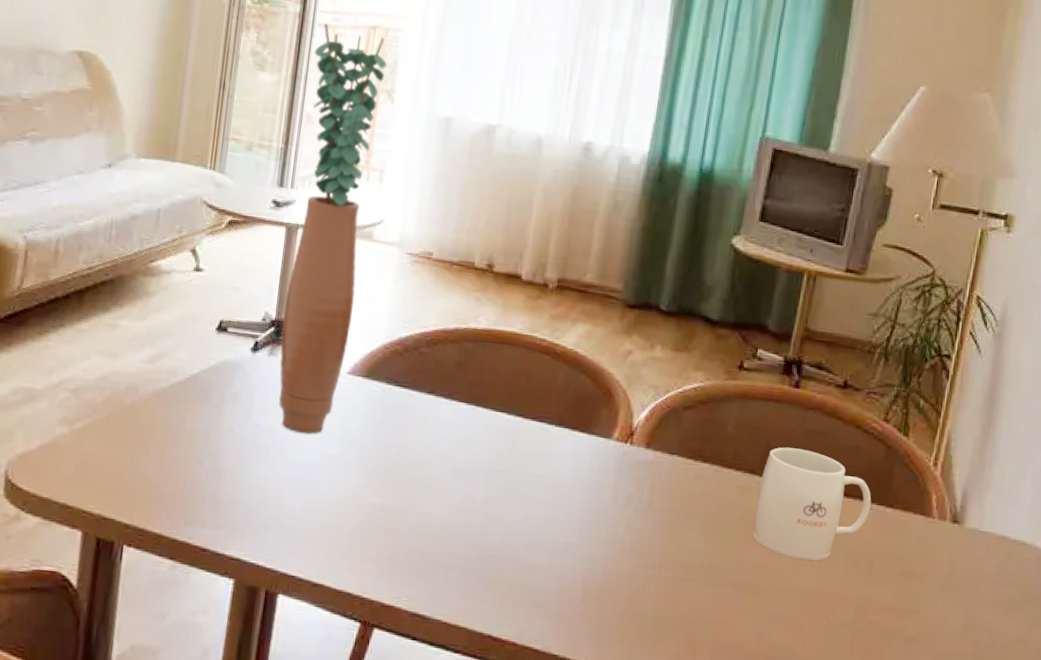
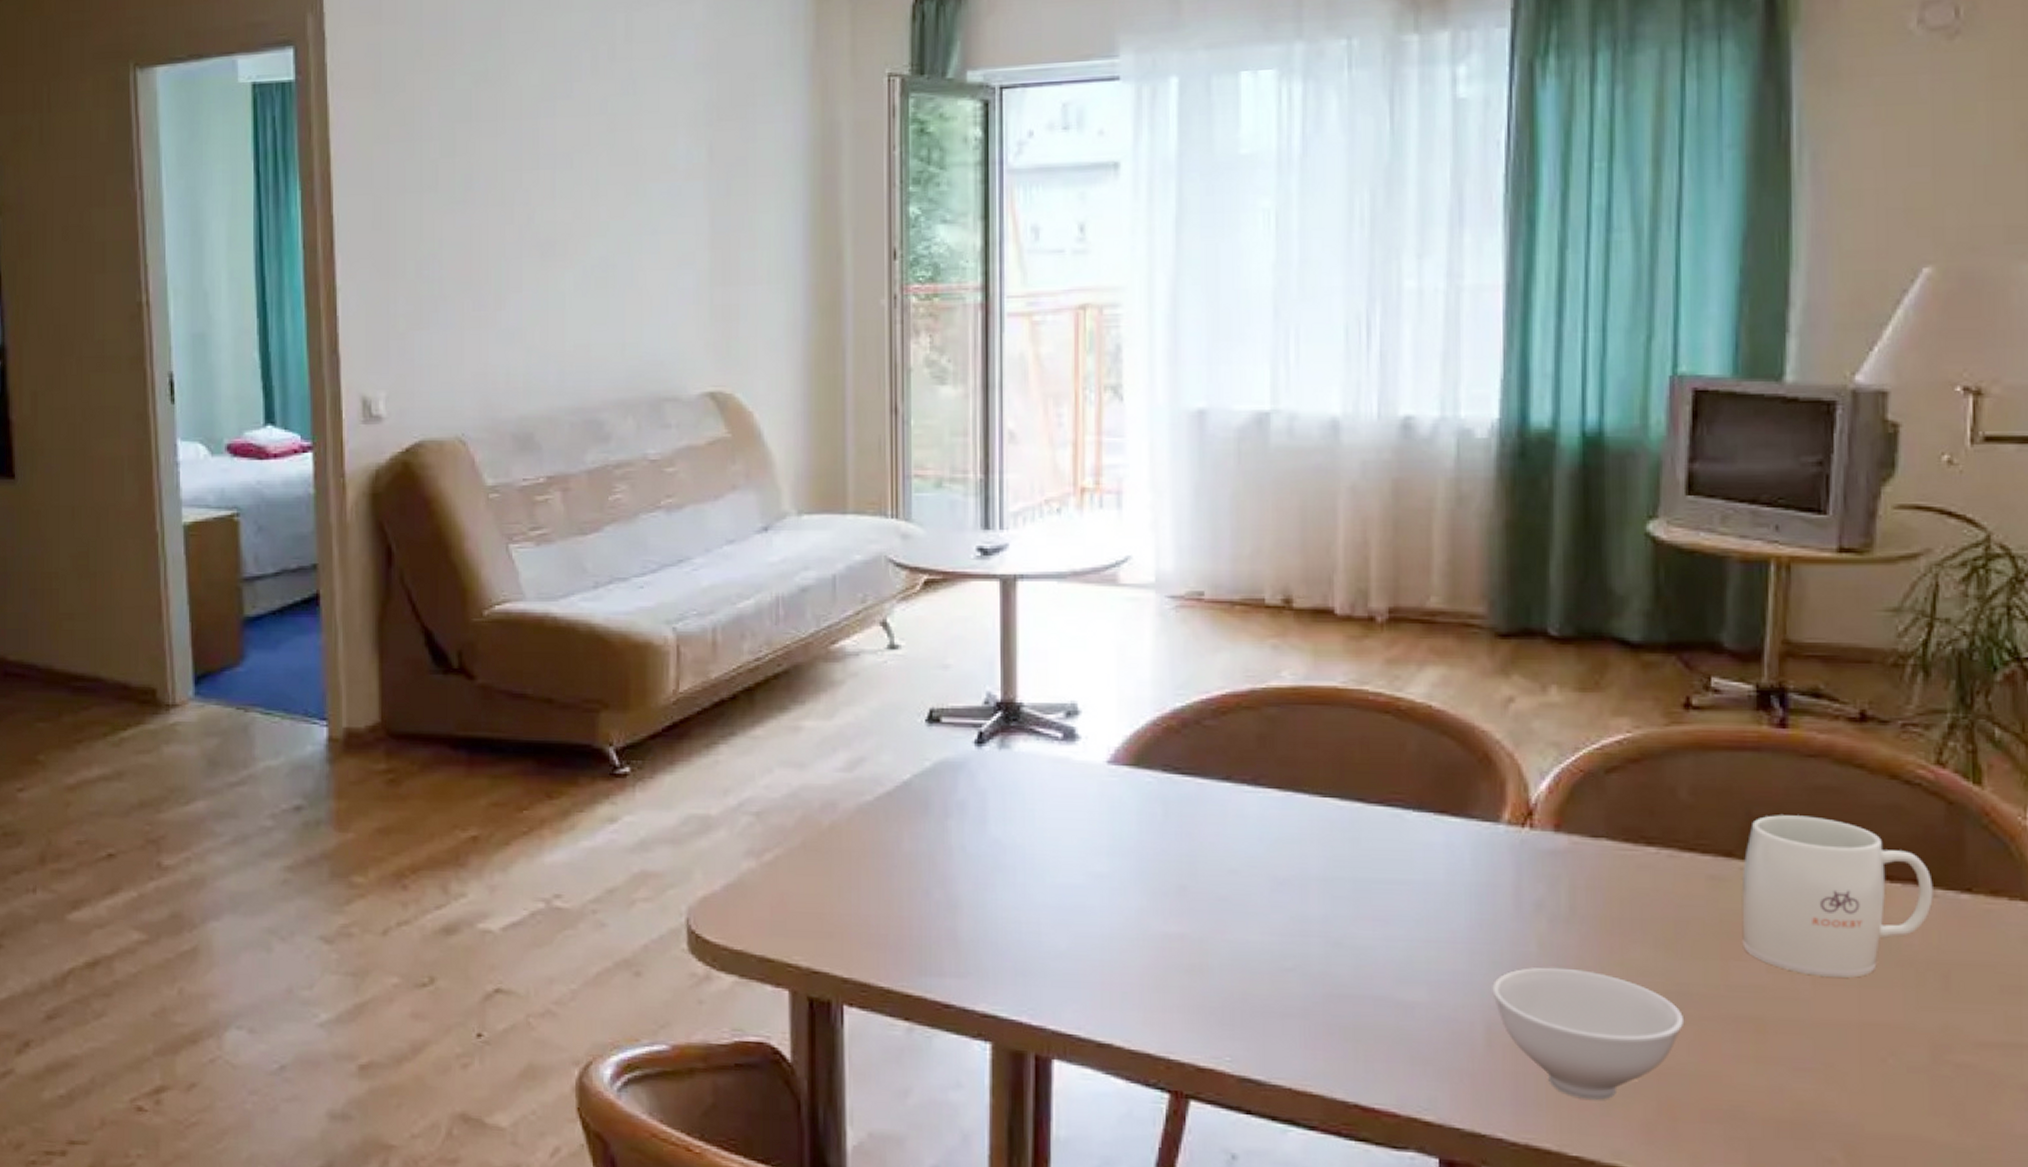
vase: present [278,23,387,434] -> none [1008,311,1107,847]
bowl: none [590,543,711,638] -> present [1492,967,1685,1100]

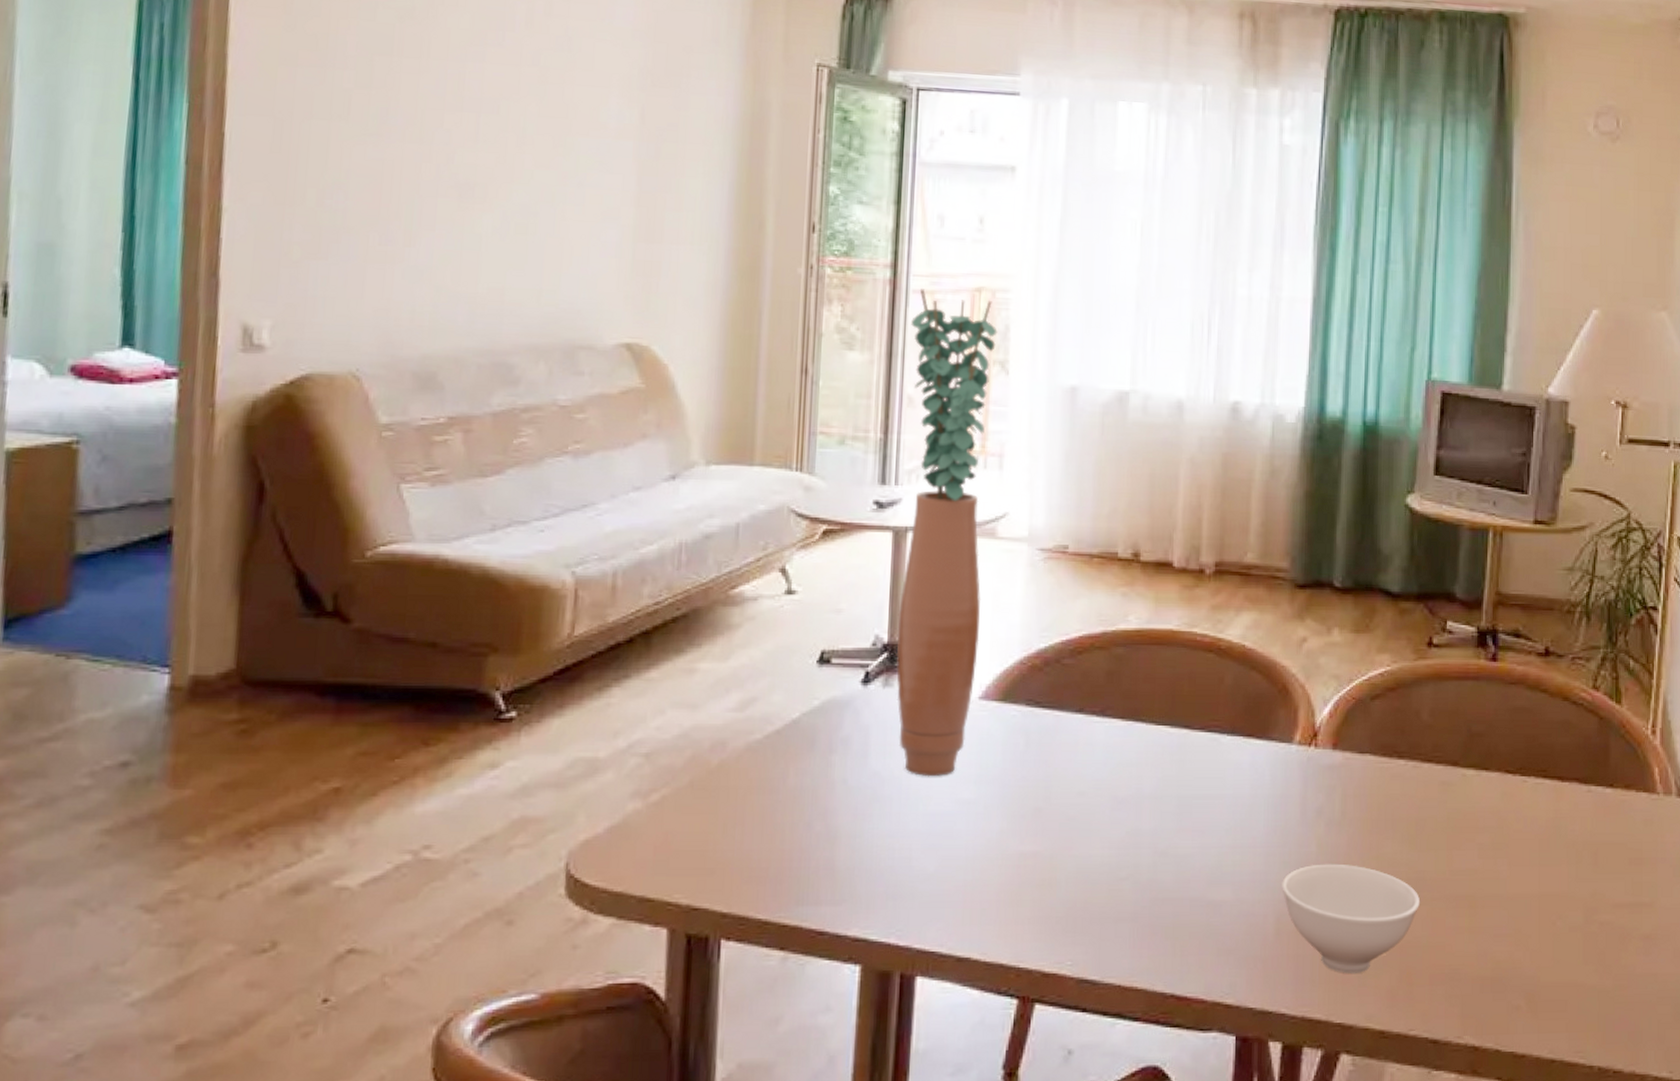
vase: none [1008,311,1107,847] -> present [896,289,998,777]
mug: present [1741,815,1933,978] -> none [1462,731,1589,859]

